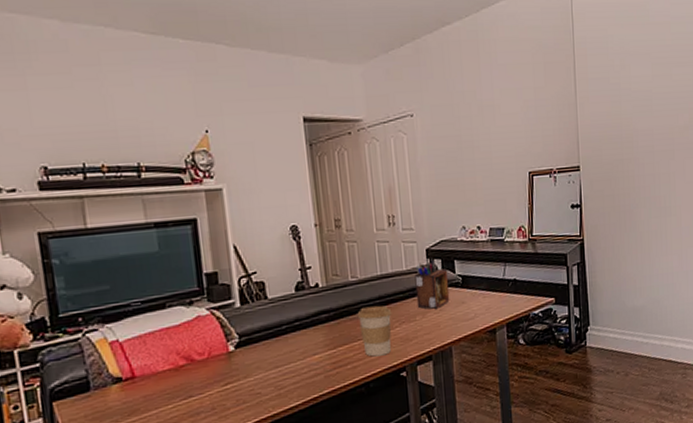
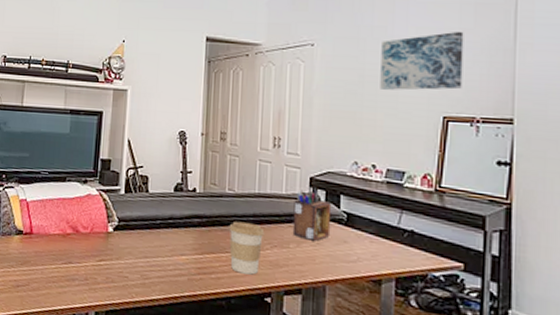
wall art: none [473,90,541,153] -> present [380,31,464,90]

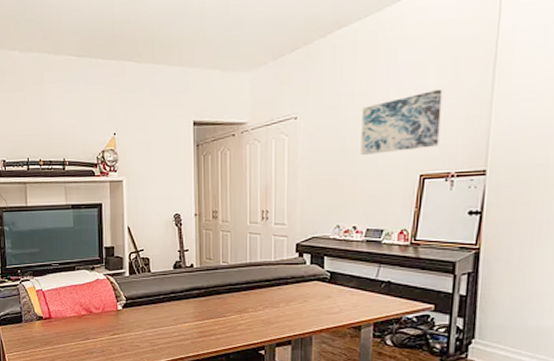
coffee cup: present [228,221,265,275] -> none [225,289,257,333]
desk organizer: present [292,185,332,241] -> none [281,251,317,299]

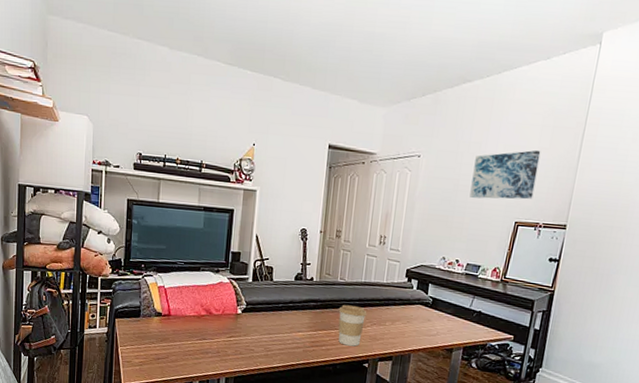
coffee cup: none [225,289,257,333] -> present [338,304,367,347]

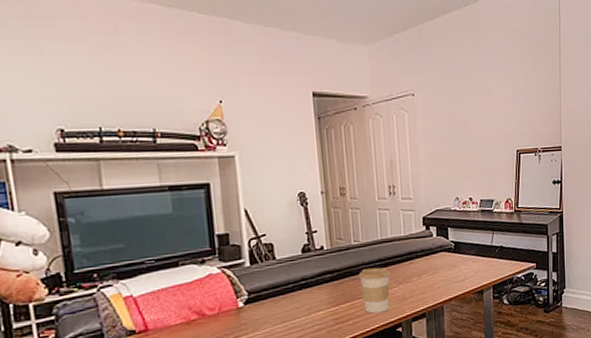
wall art: present [469,150,541,200] -> none [469,76,528,132]

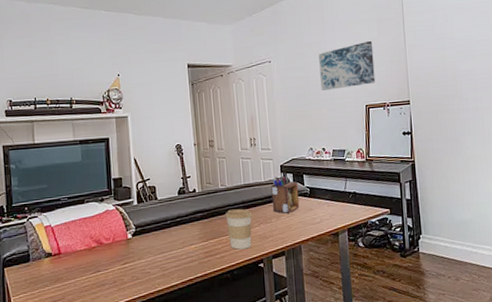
desk organizer: none [412,224,443,272] -> present [271,171,300,214]
wall art: none [469,76,528,132] -> present [319,40,376,90]

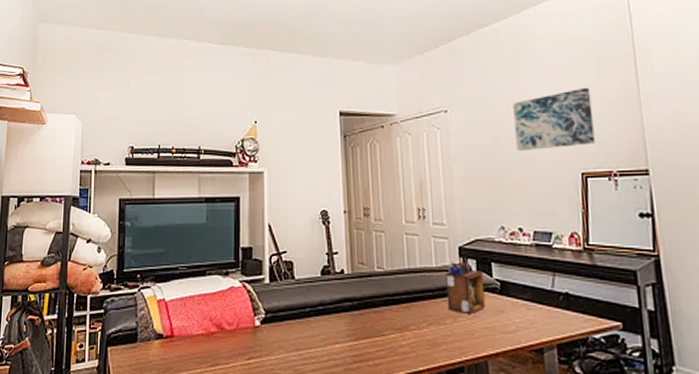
coffee cup: present [225,208,253,250] -> none [381,300,419,357]

